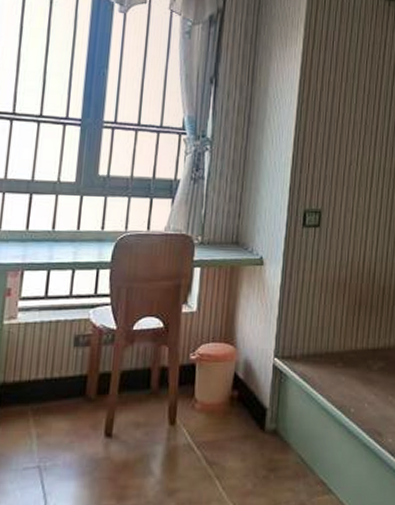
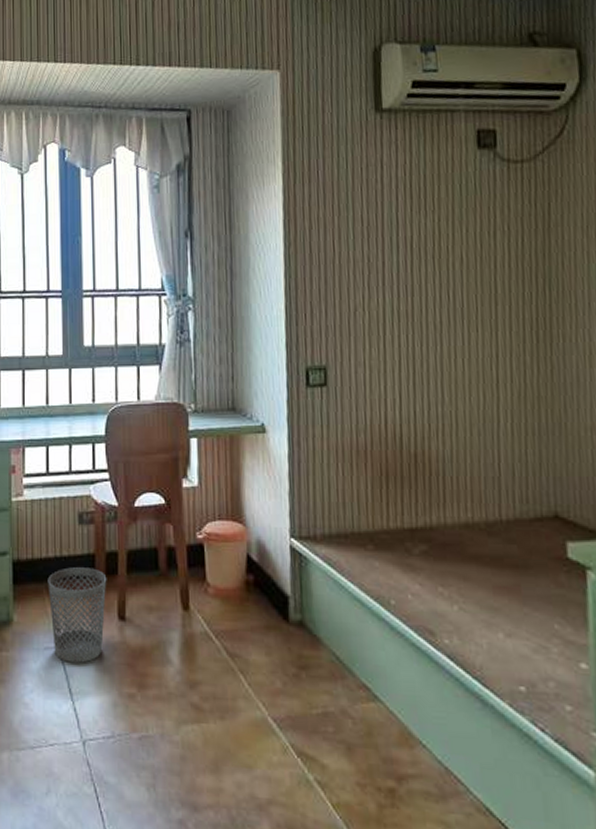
wastebasket: none [33,388,98,481] -> present [47,567,107,663]

